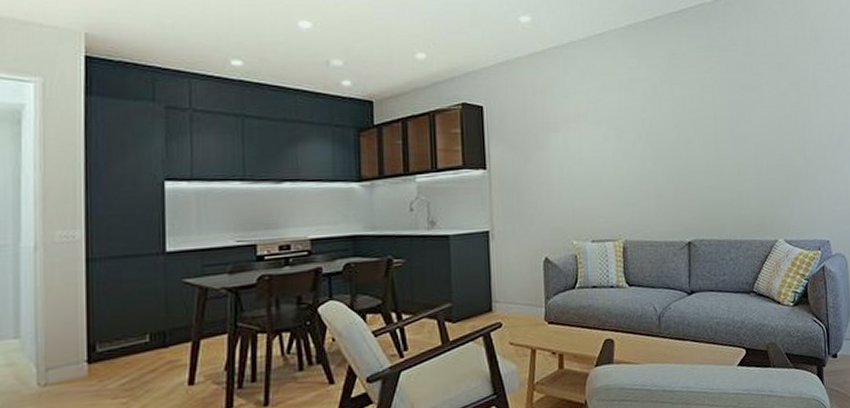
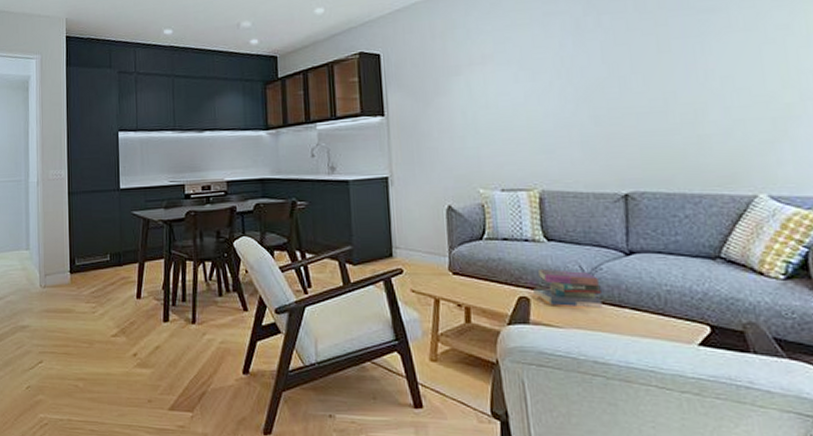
books: none [617,312,671,345] -> present [533,269,603,308]

